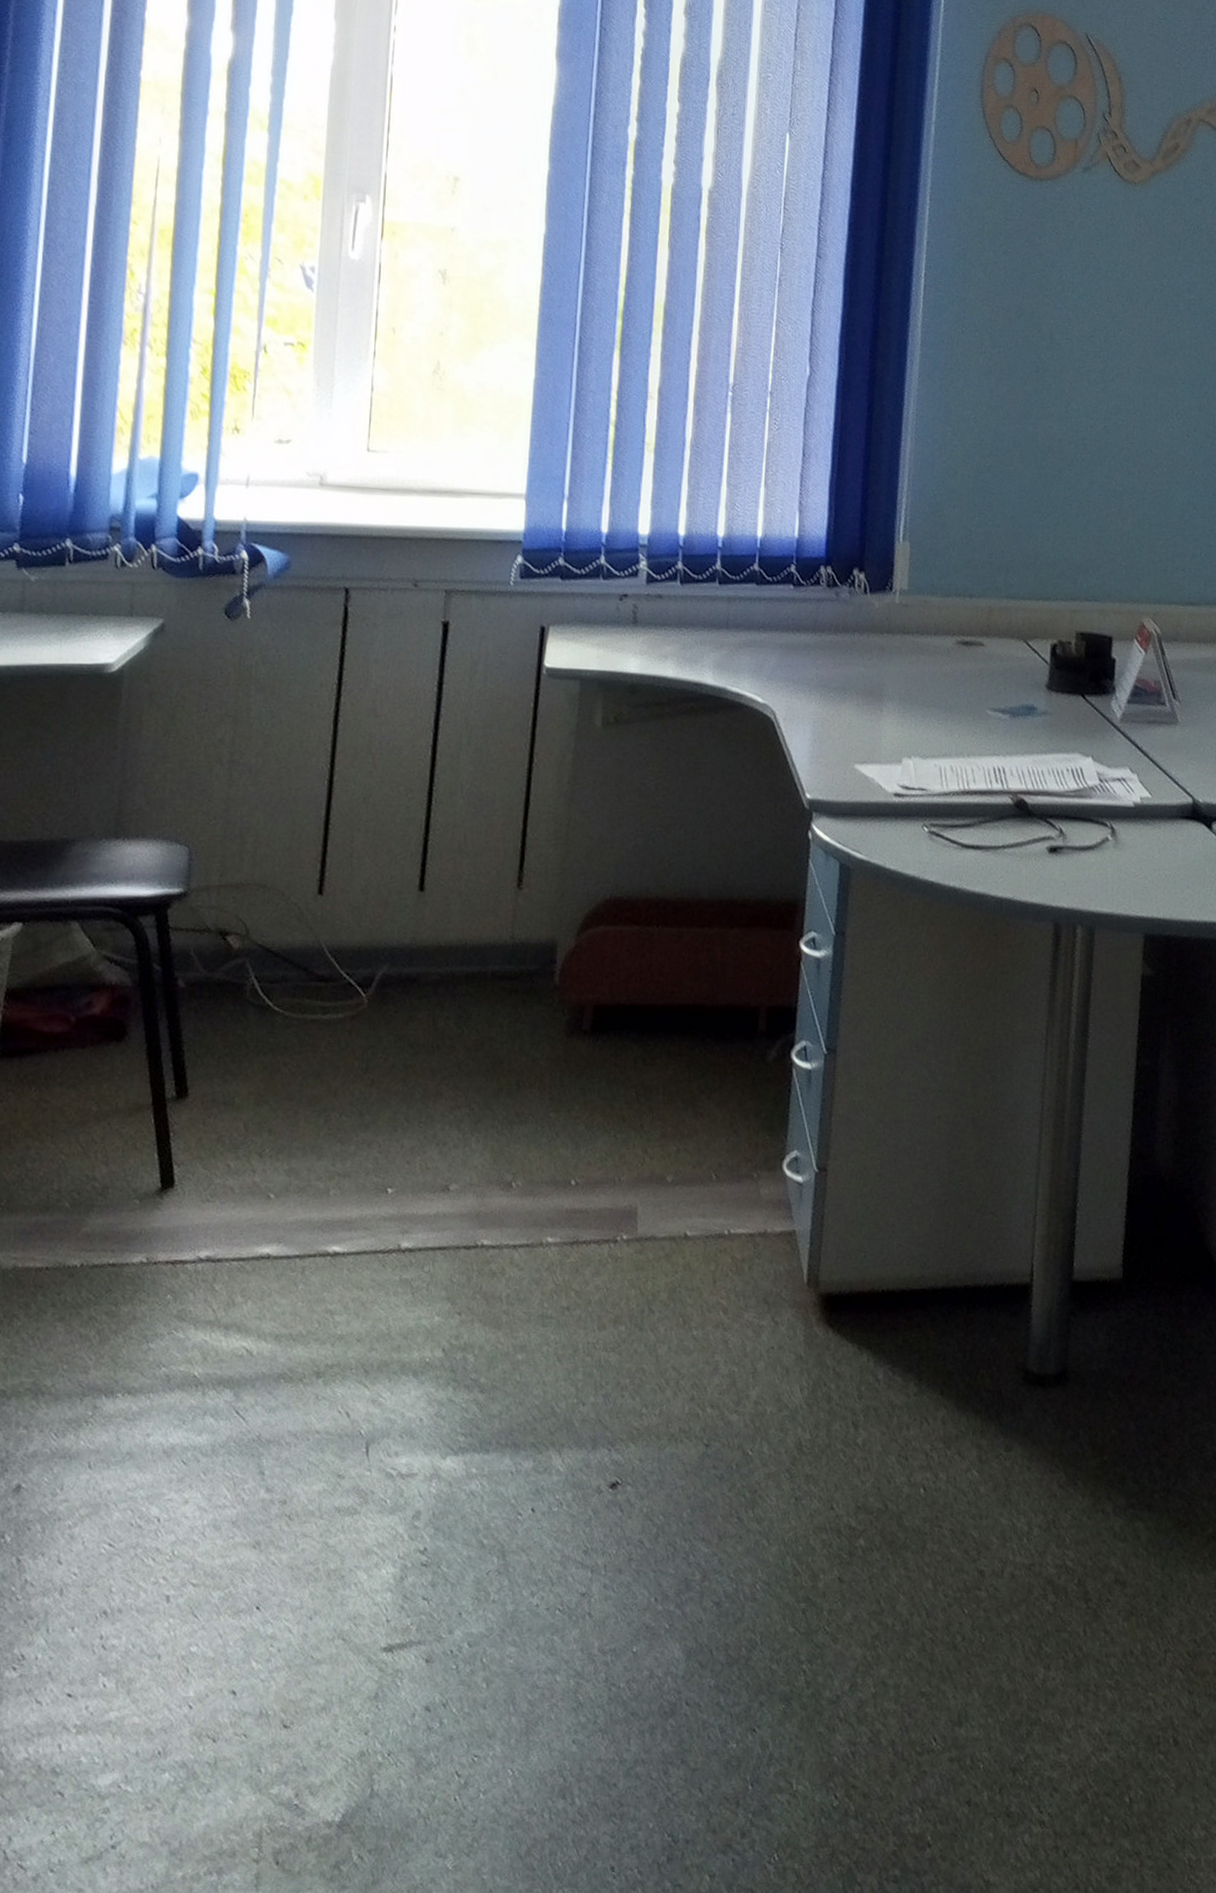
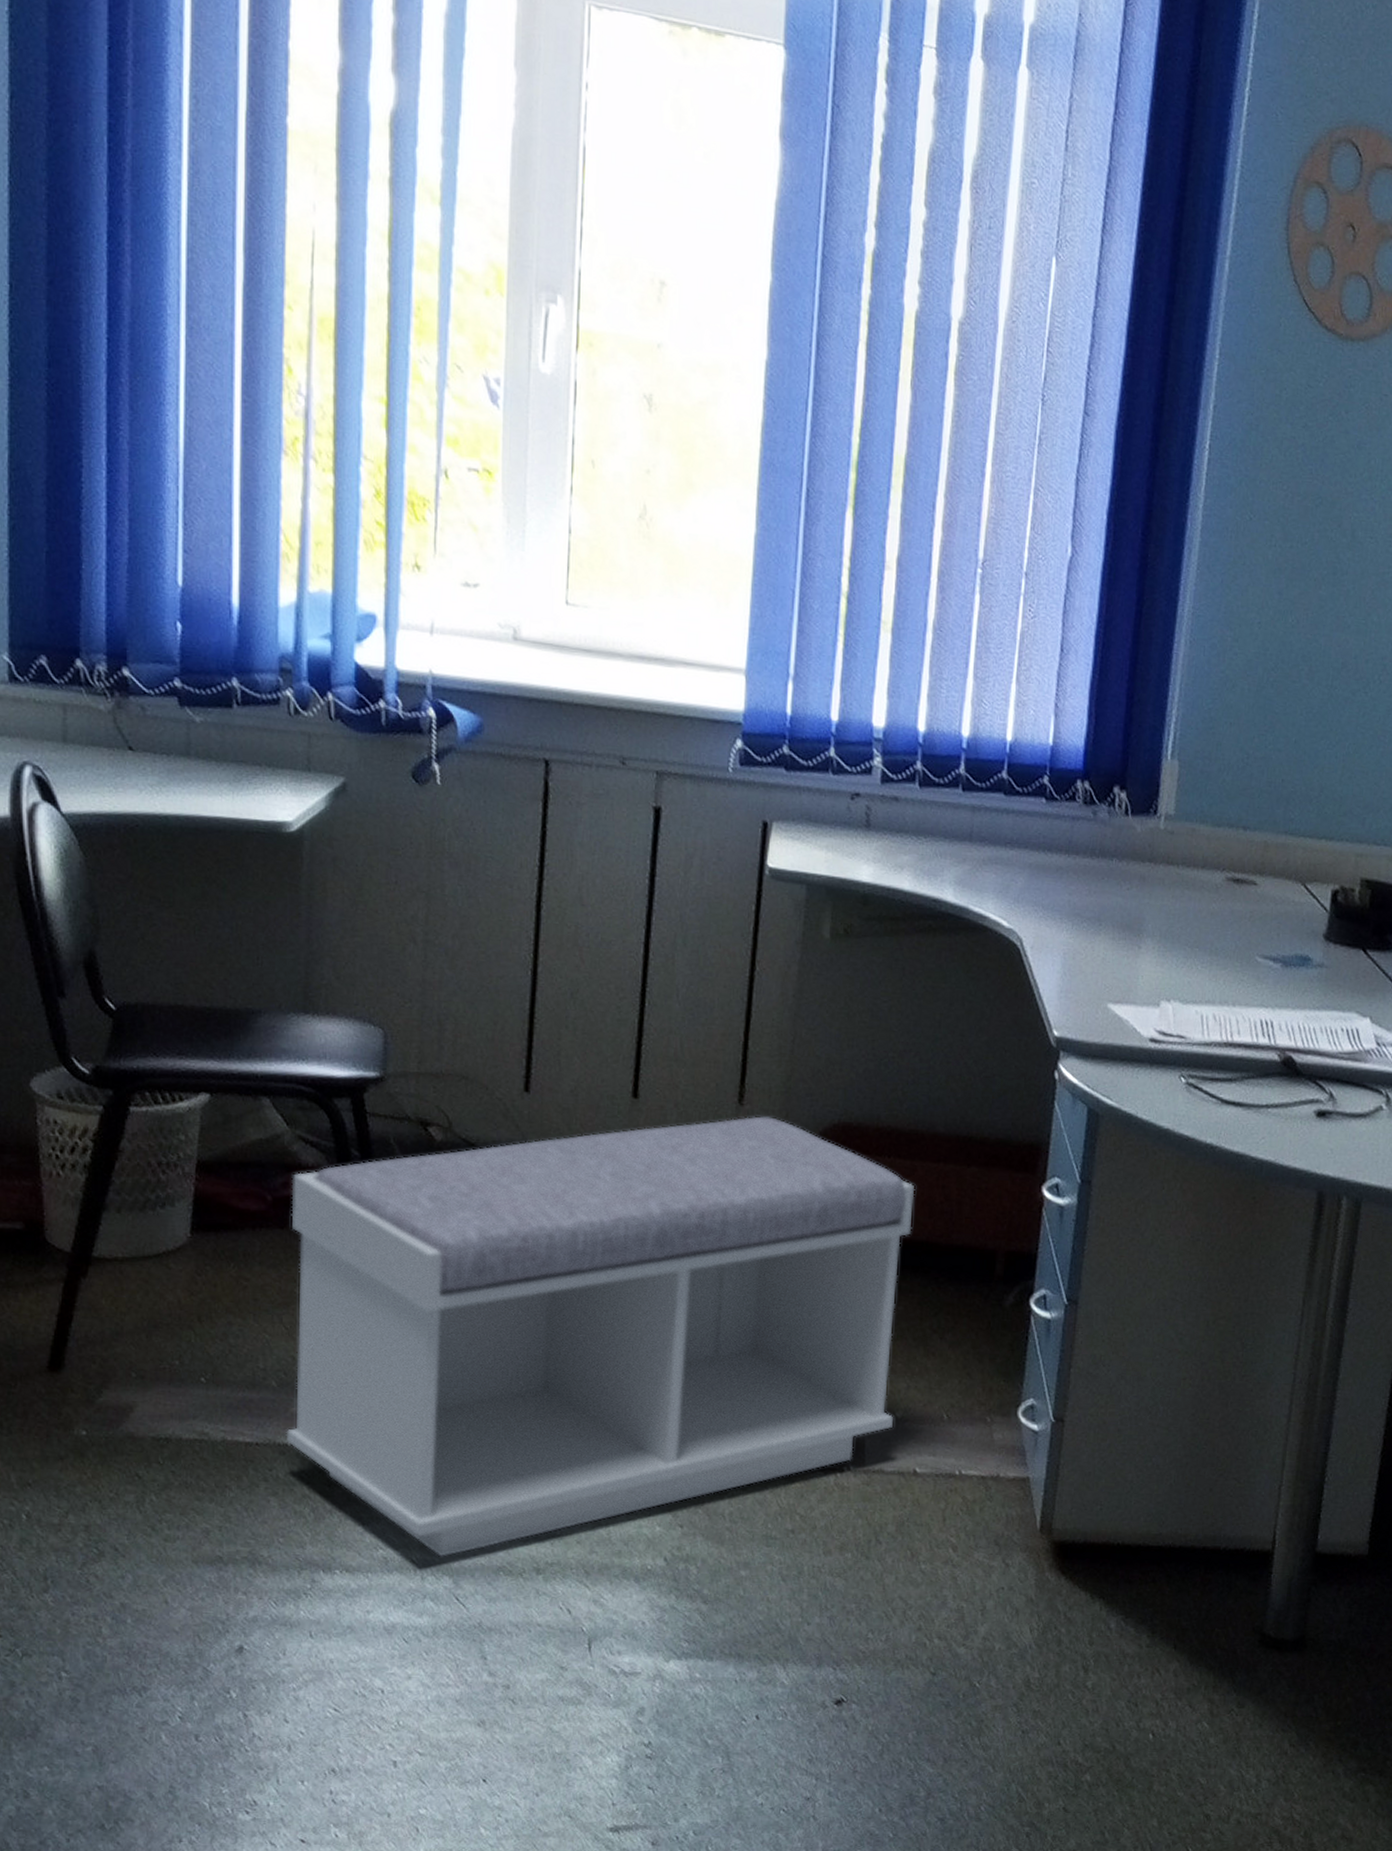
bench: none [75,898,682,1369] -> present [286,1116,915,1557]

